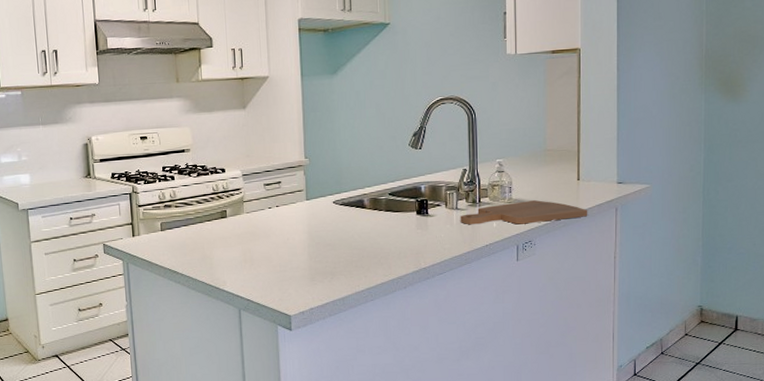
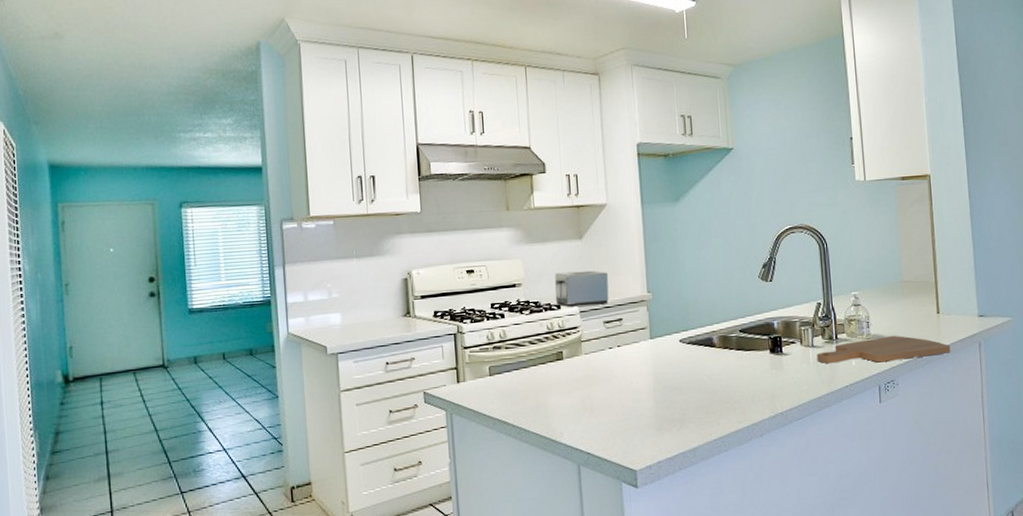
toaster: none [220,137,270,172] -> present [555,270,609,308]

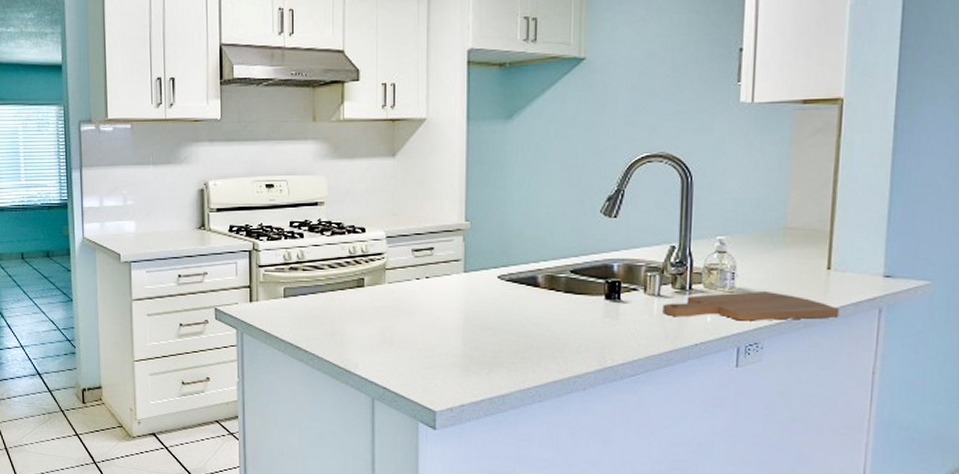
toaster: present [555,270,609,308] -> none [360,192,422,232]

